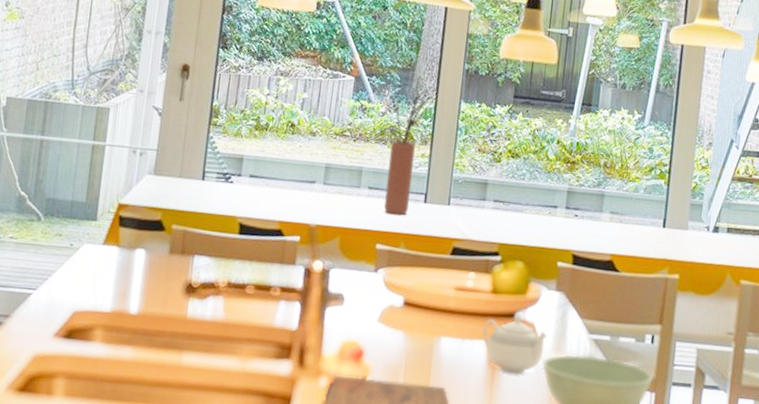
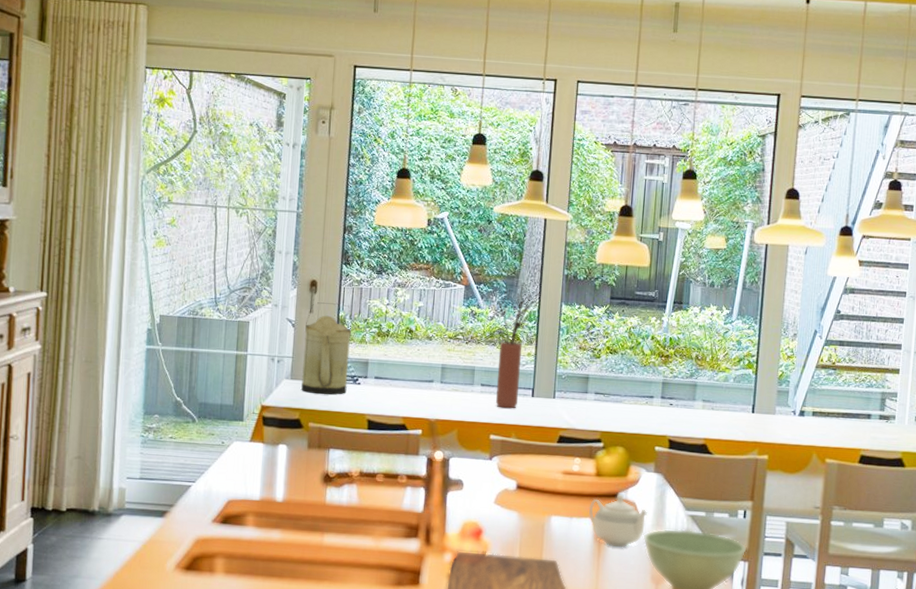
watering can: none [165,89,227,194] -> present [301,302,352,395]

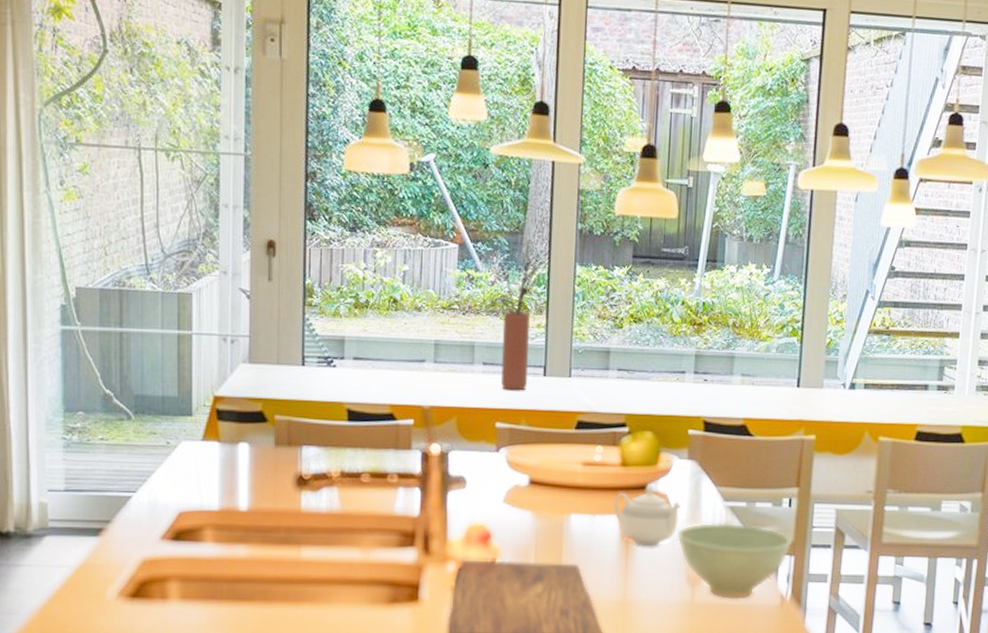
watering can: present [301,302,352,395] -> none [263,268,322,380]

